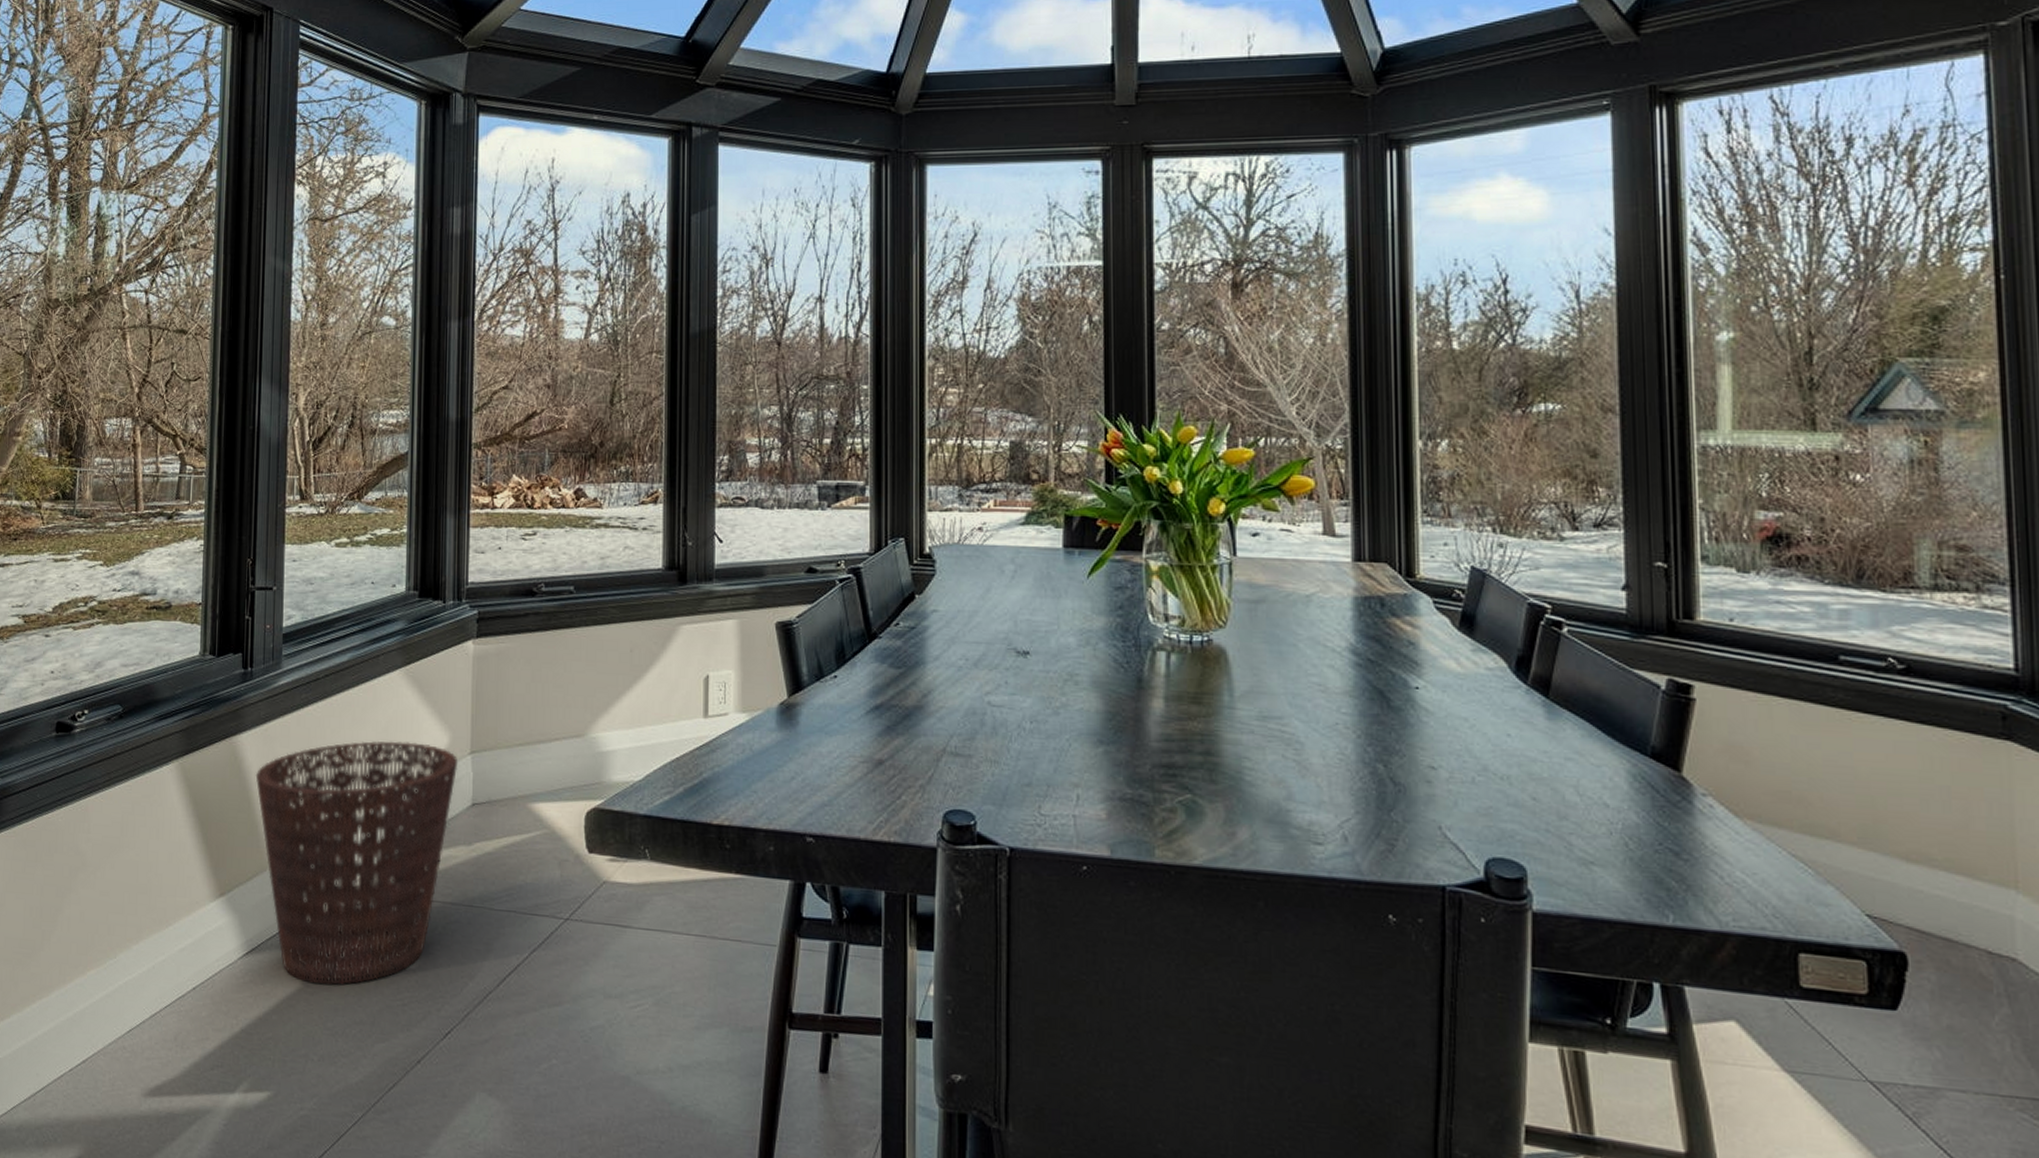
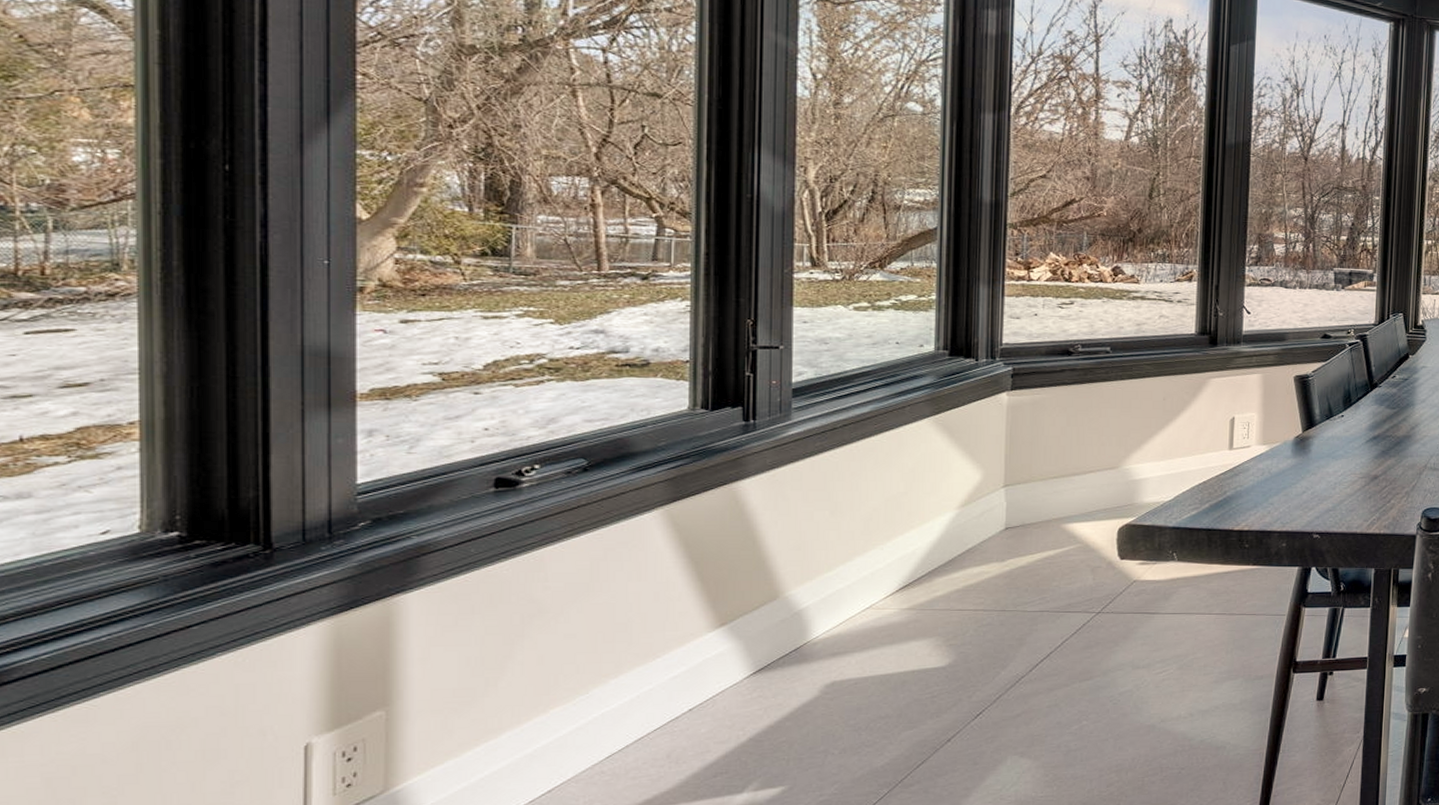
basket: present [255,741,458,985] -> none [761,480,991,690]

